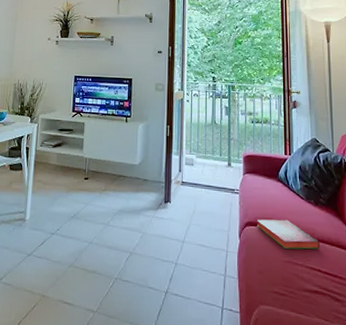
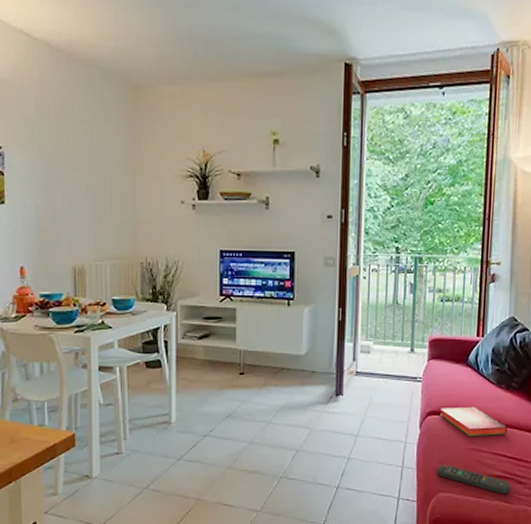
remote control: none [258,275,329,312] -> present [437,464,511,495]

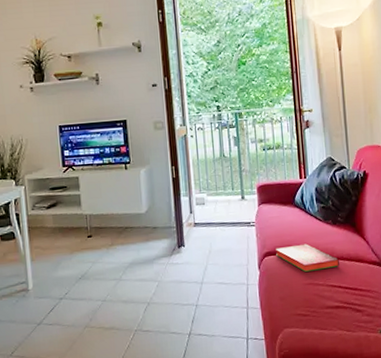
remote control: present [437,464,511,495] -> none [280,300,350,324]

